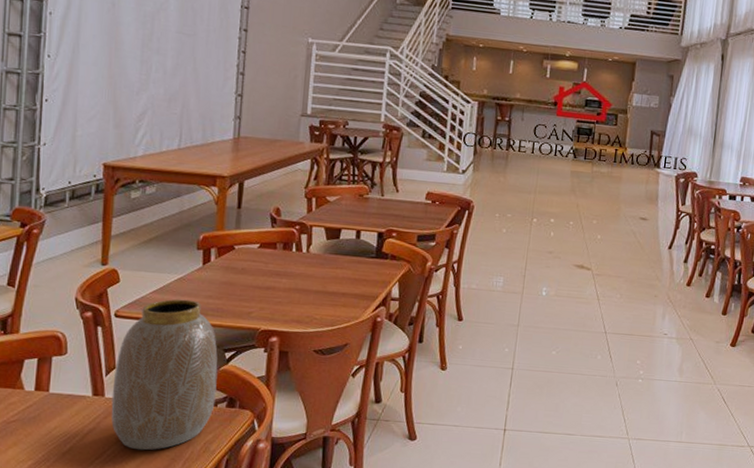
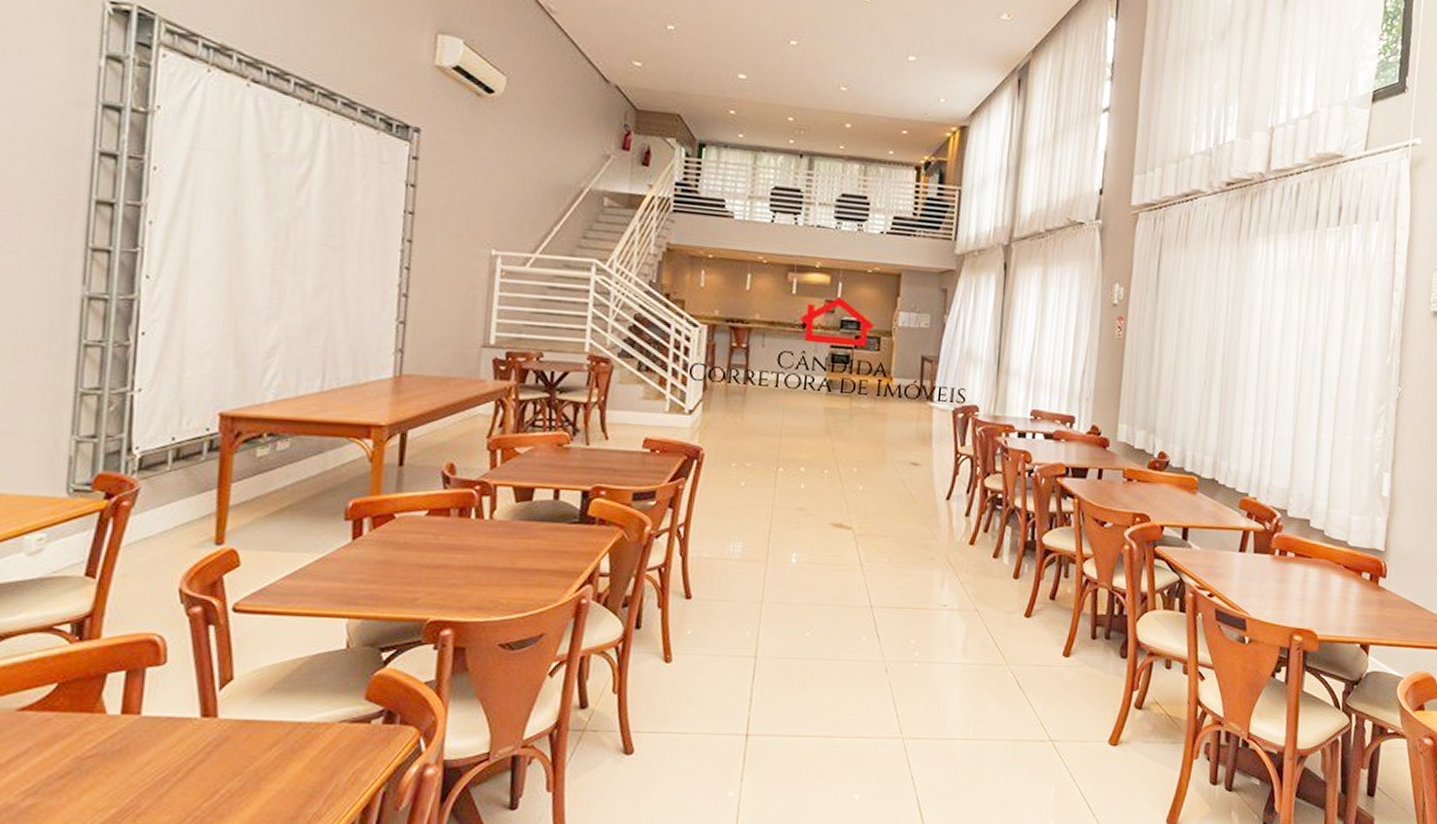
vase: present [111,299,218,451] -> none [226,585,372,787]

